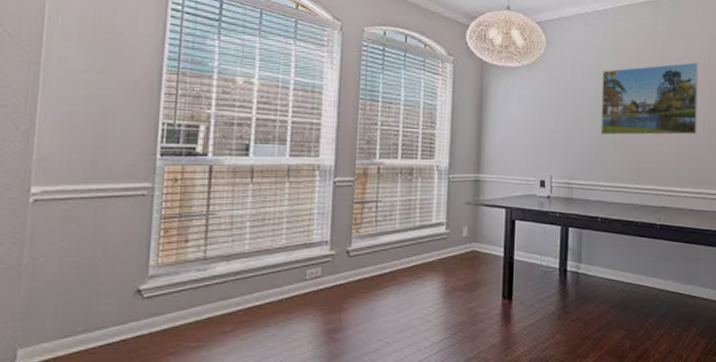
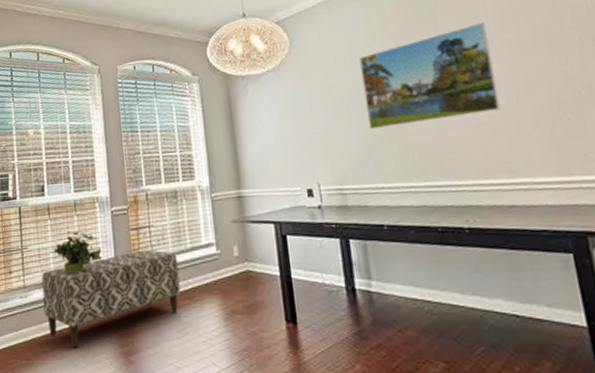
bench: none [229,225,403,327] -> present [42,249,181,348]
potted plant: none [252,199,316,244] -> present [53,231,102,273]

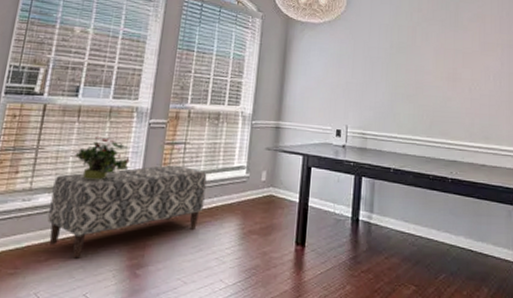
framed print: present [359,22,501,129] -> none [395,22,490,91]

